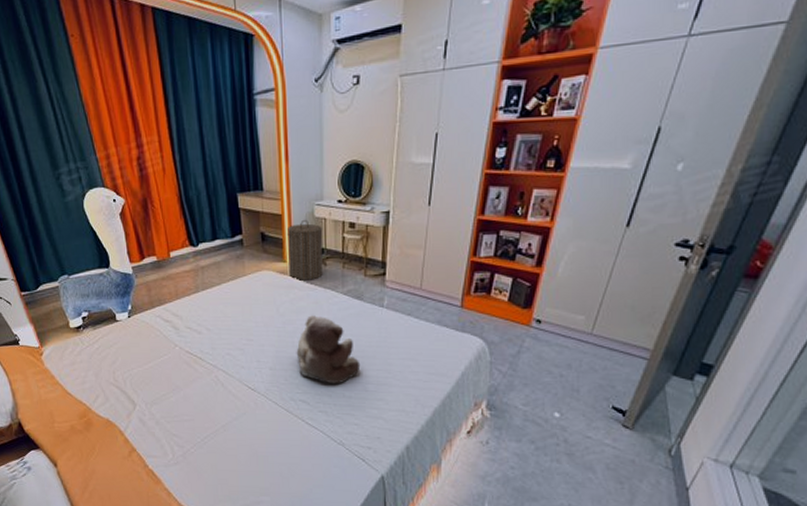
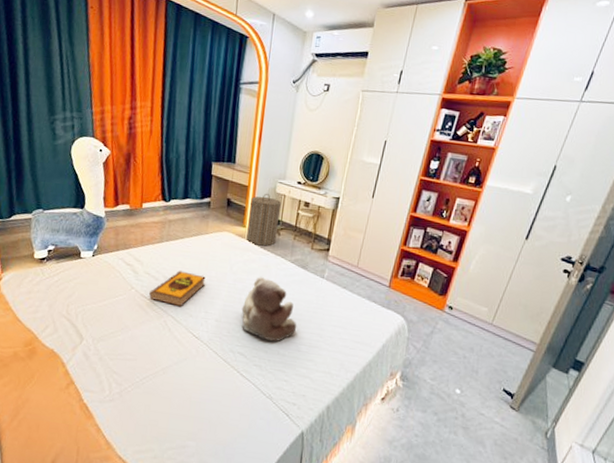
hardback book: none [194,320,252,359] -> present [149,271,206,307]

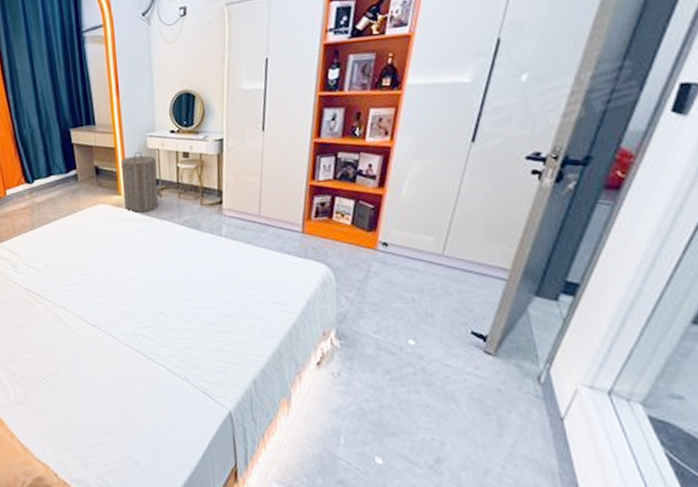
hardback book: present [149,271,206,307] -> none [33,256,90,296]
teddy bear: present [241,277,297,342] -> none [135,247,202,318]

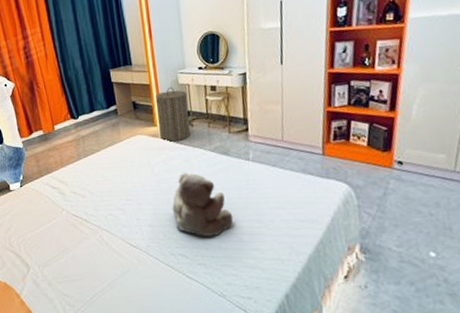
teddy bear: none [135,247,202,318] -> present [172,173,234,237]

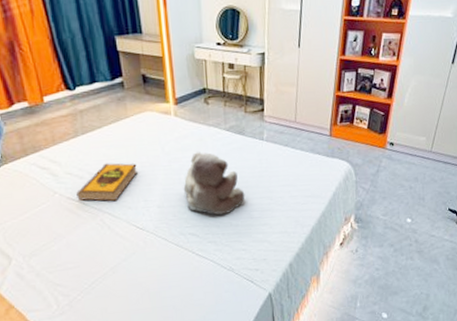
hardback book: none [80,183,130,220] -> present [76,163,138,202]
laundry hamper: present [155,86,191,142] -> none [168,61,206,120]

